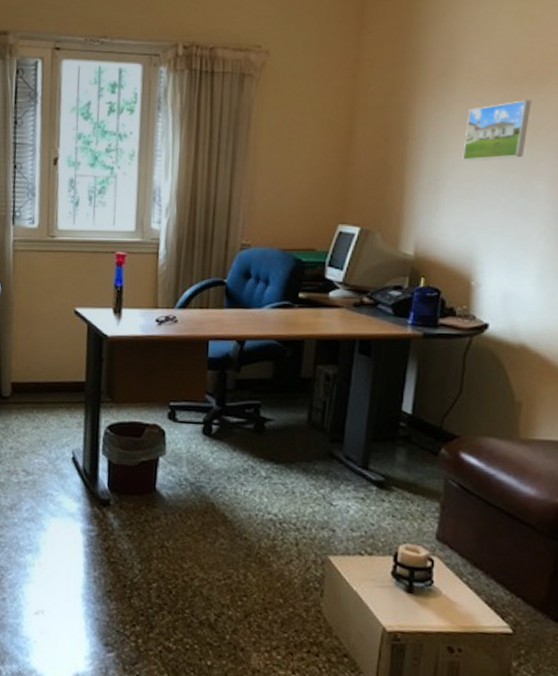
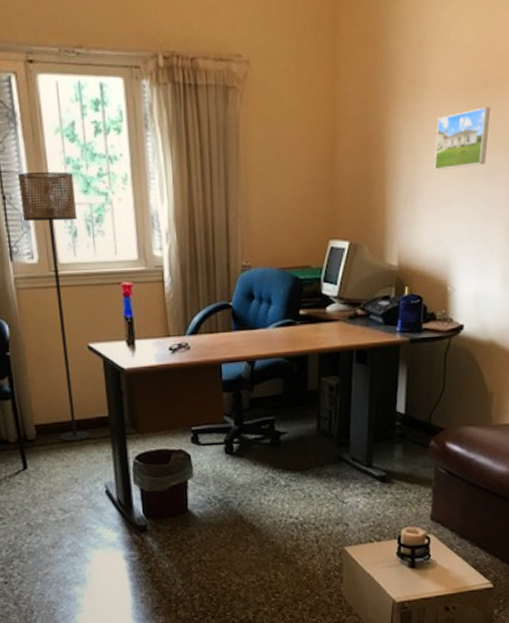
floor lamp: none [30,146,82,404] -> present [17,172,90,442]

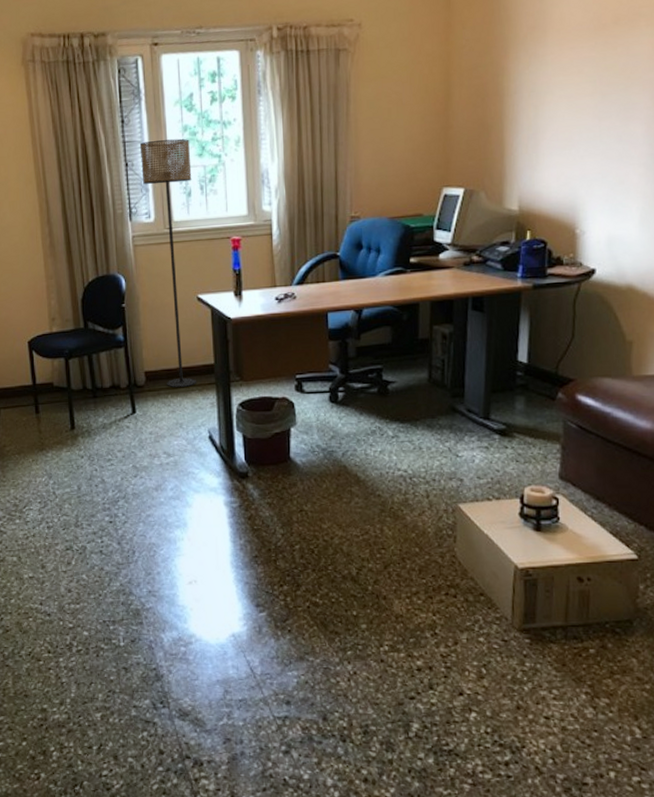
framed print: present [434,107,491,171] -> none [558,44,623,113]

